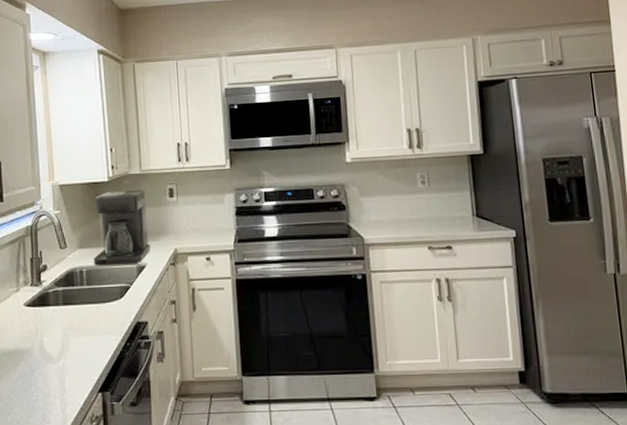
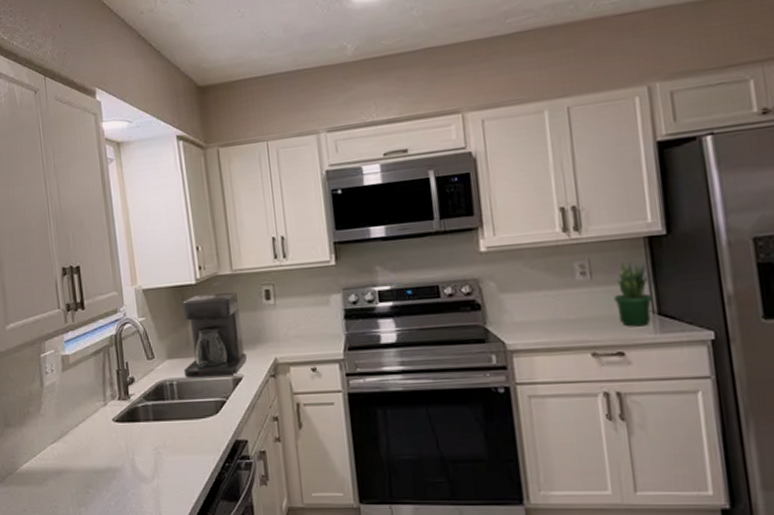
planter: none [445,173,473,226] -> present [614,261,653,327]

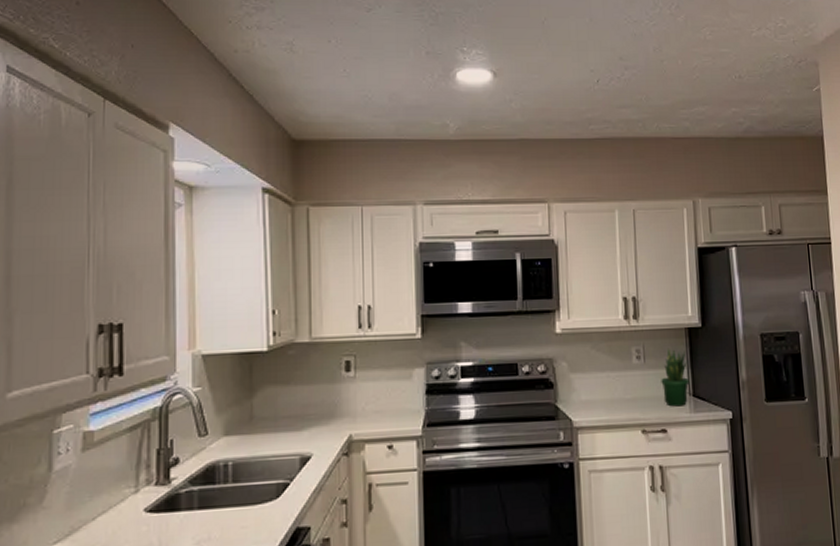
coffee maker: present [182,291,248,378] -> none [242,361,319,458]

